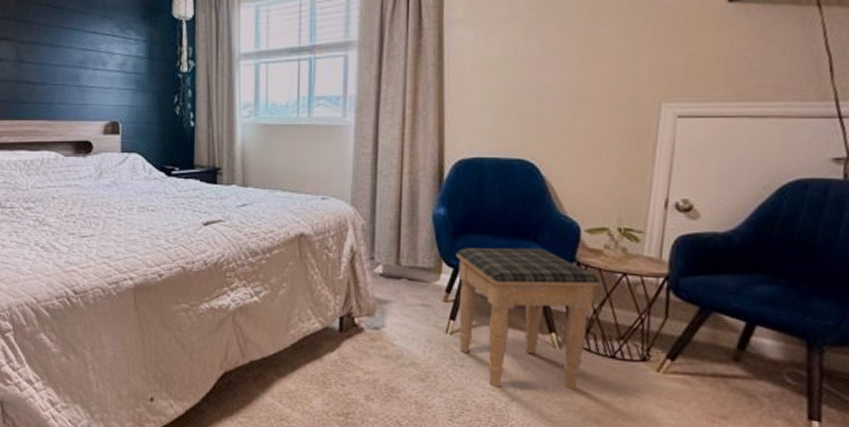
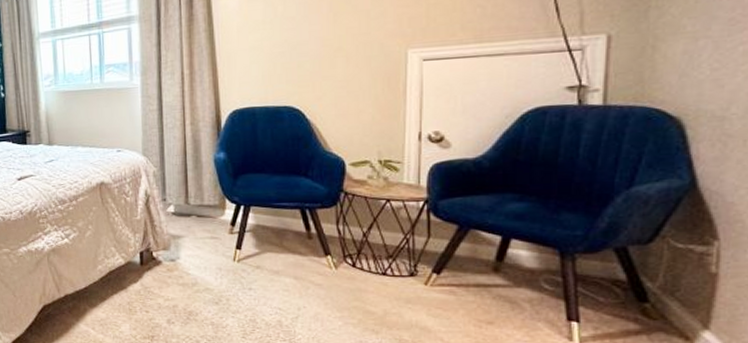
footstool: present [456,247,600,390] -> none [237,182,367,306]

